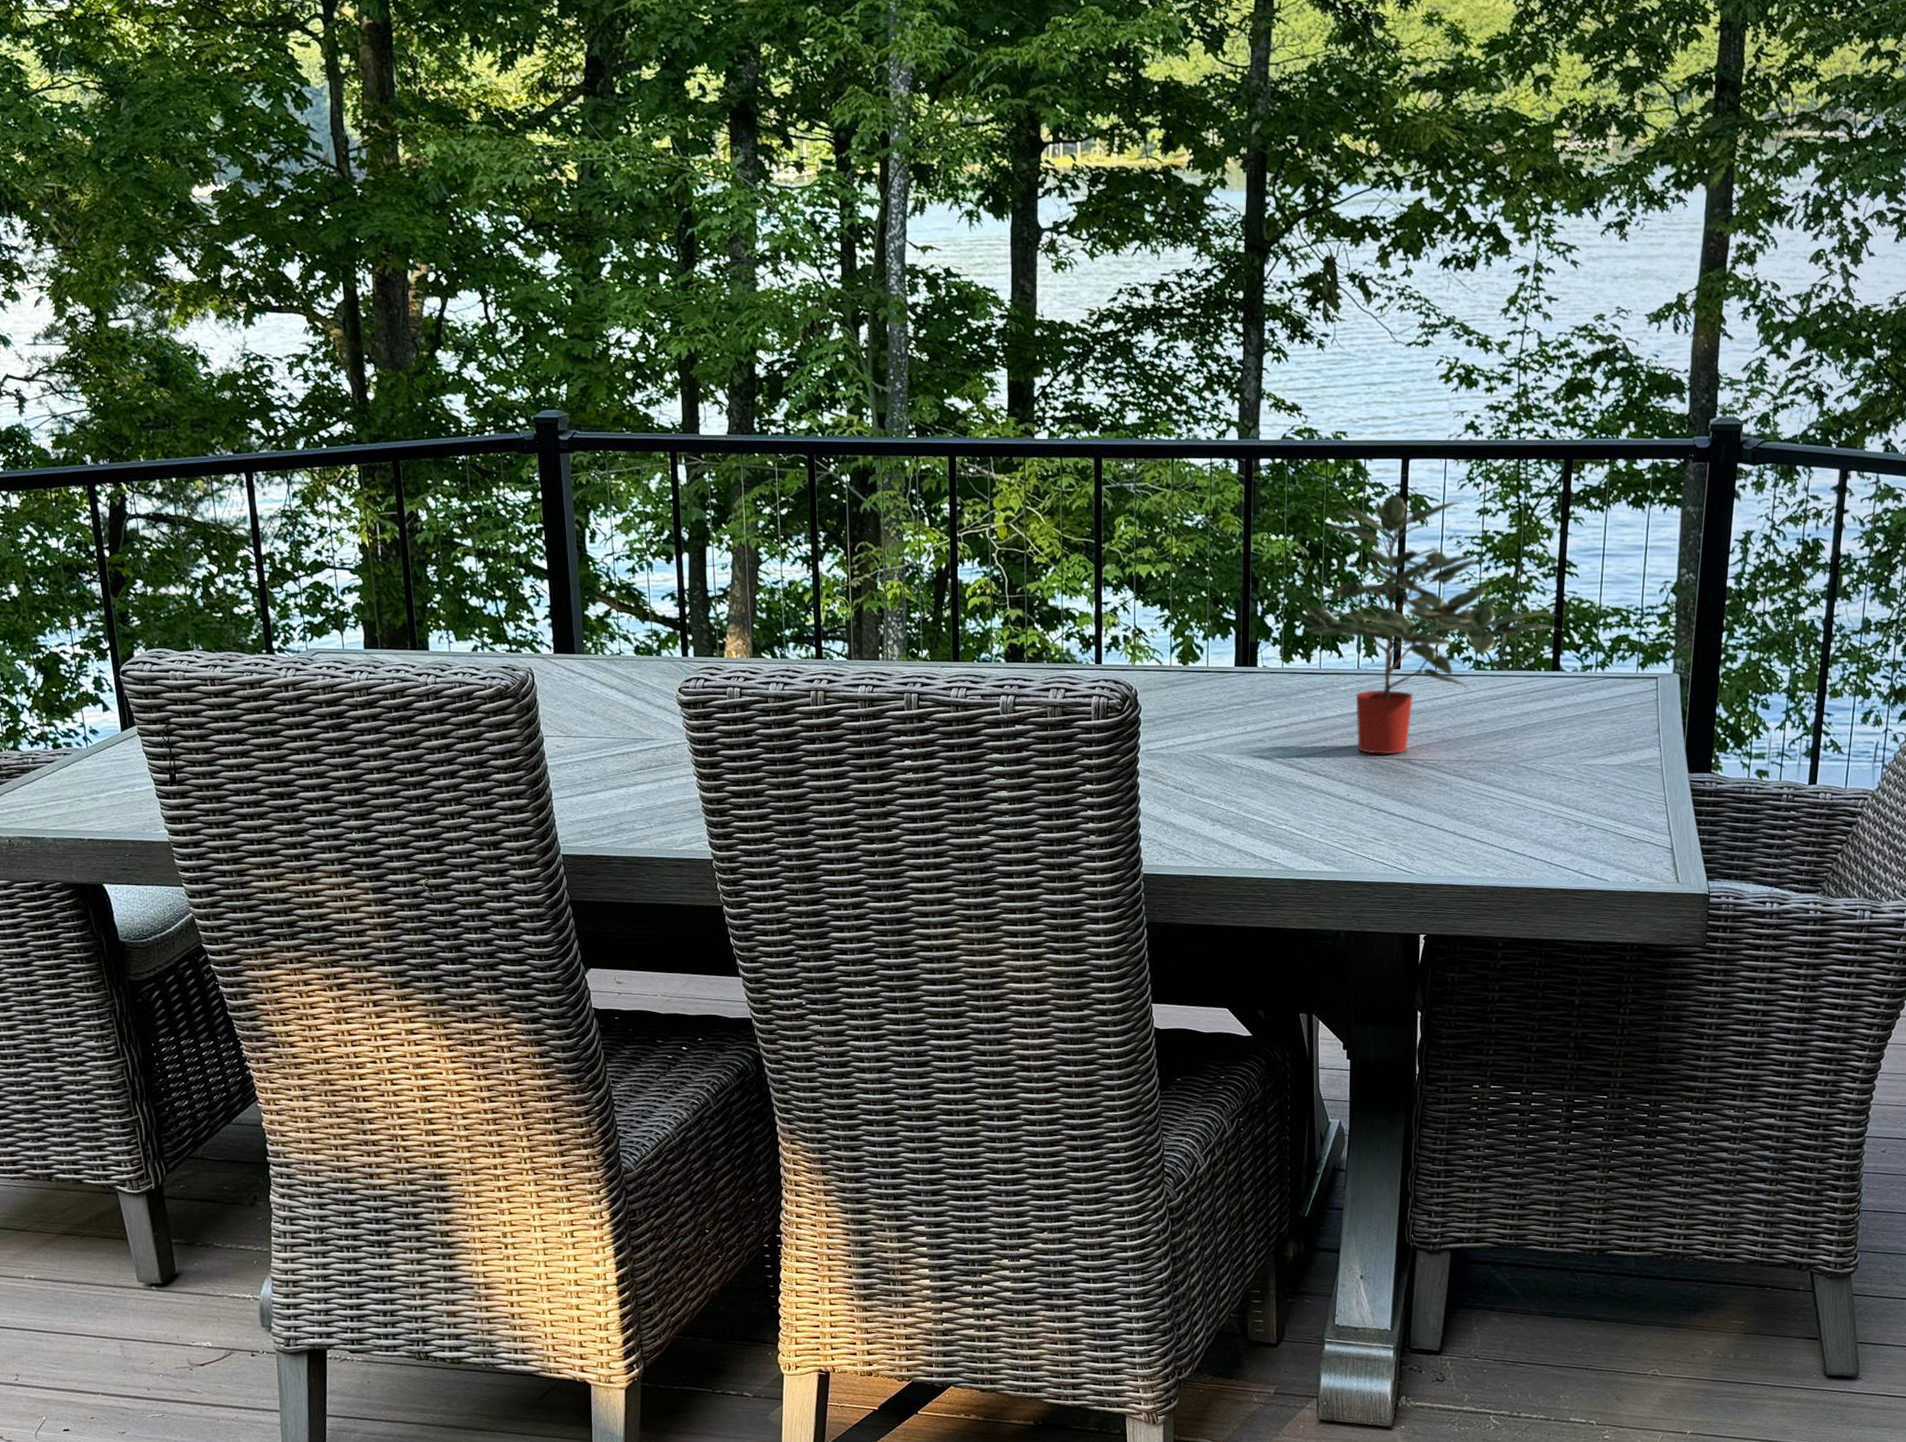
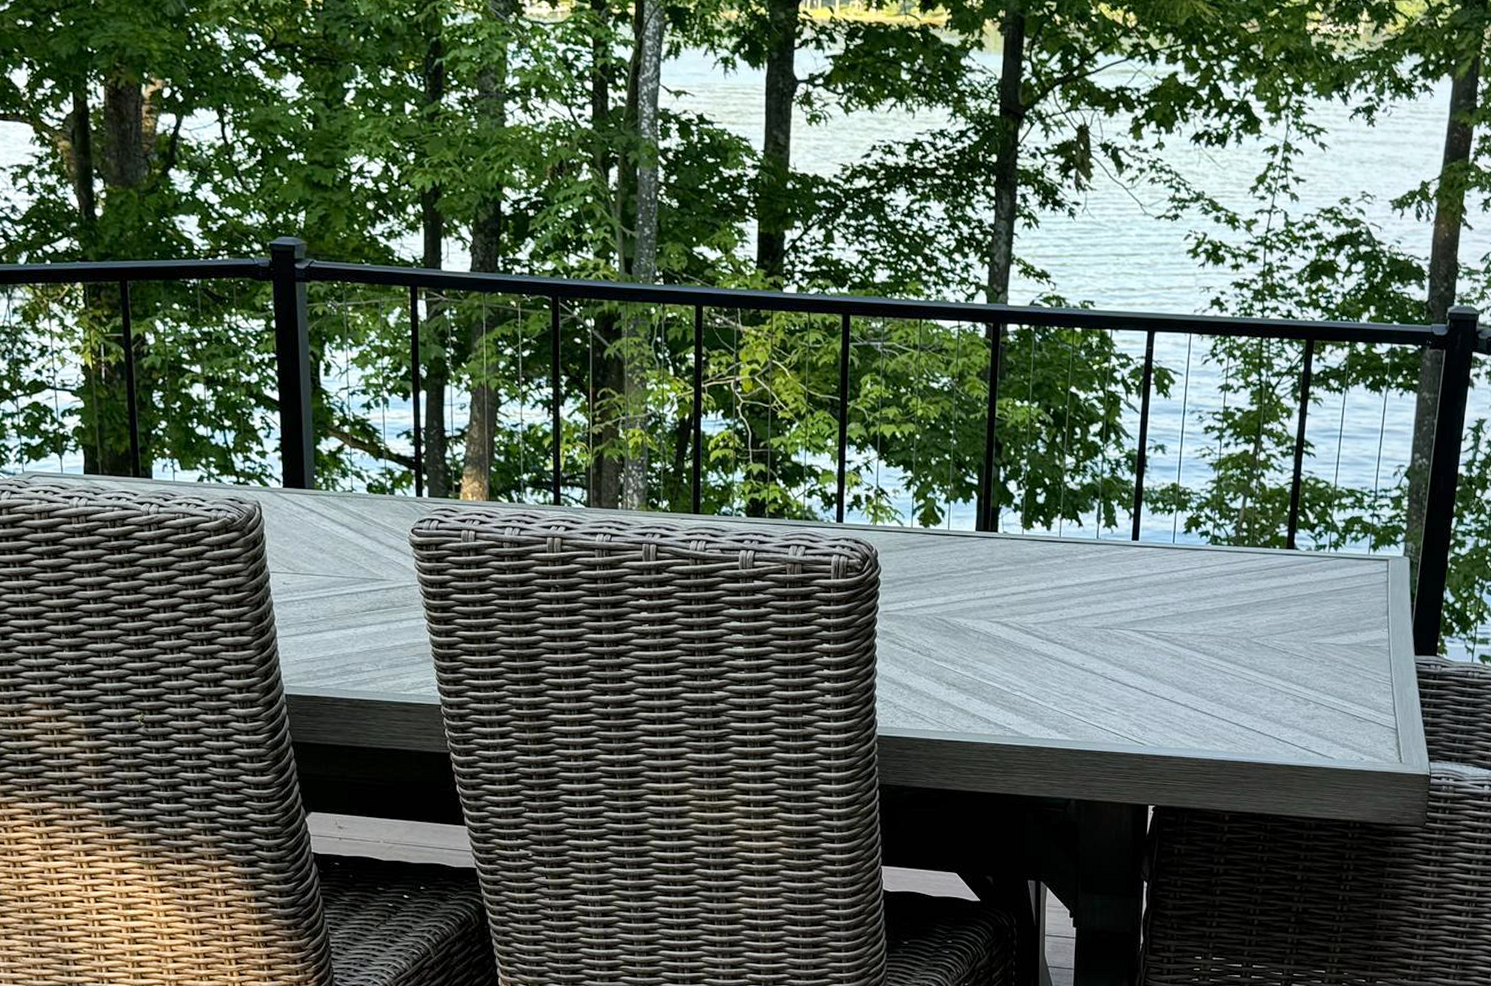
potted plant: present [1294,497,1560,755] -> none [1036,369,1296,626]

